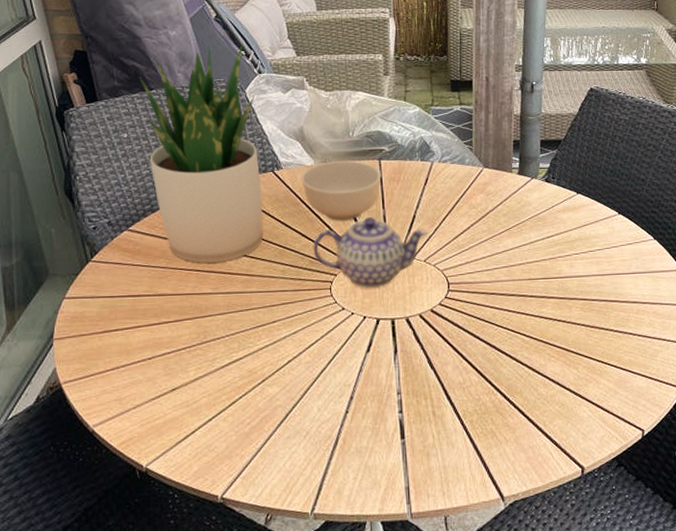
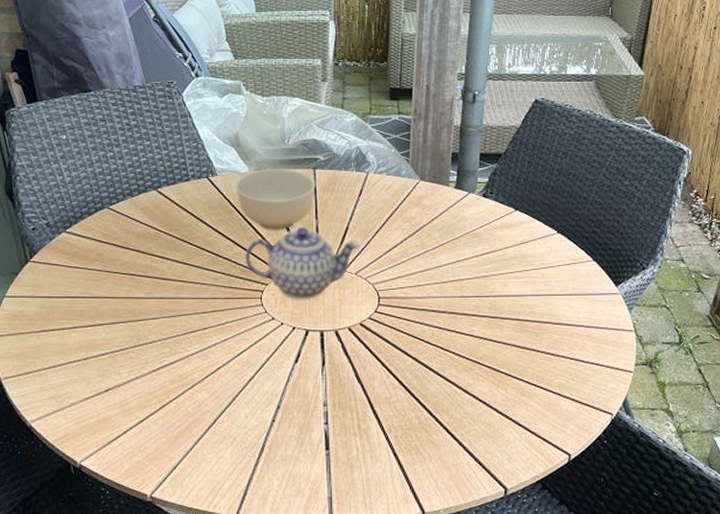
planter: present [139,44,264,264] -> none [78,46,197,268]

